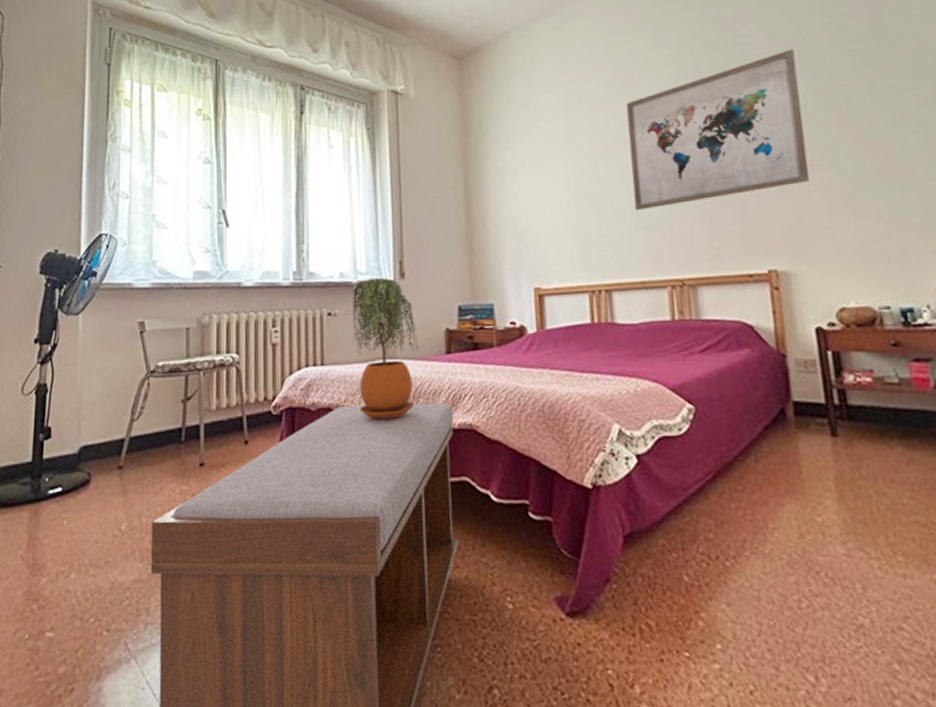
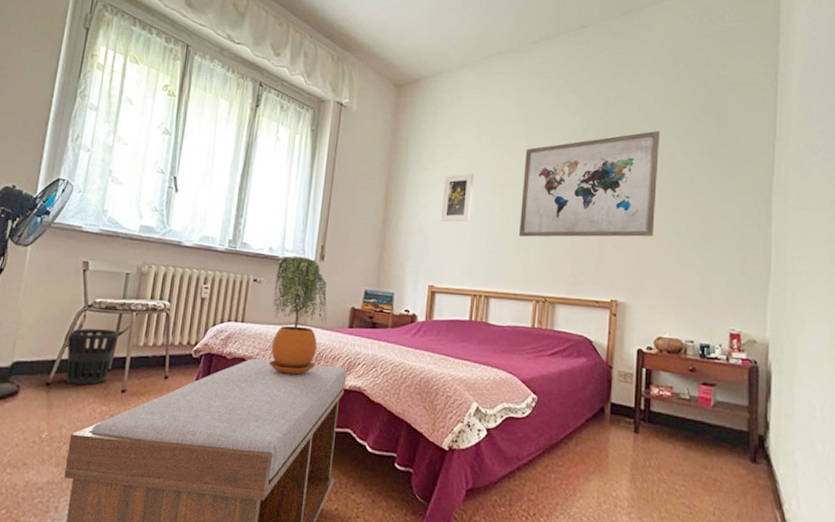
wastebasket: none [132,395,187,465] -> present [66,328,119,385]
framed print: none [531,144,572,210] -> present [440,173,474,223]

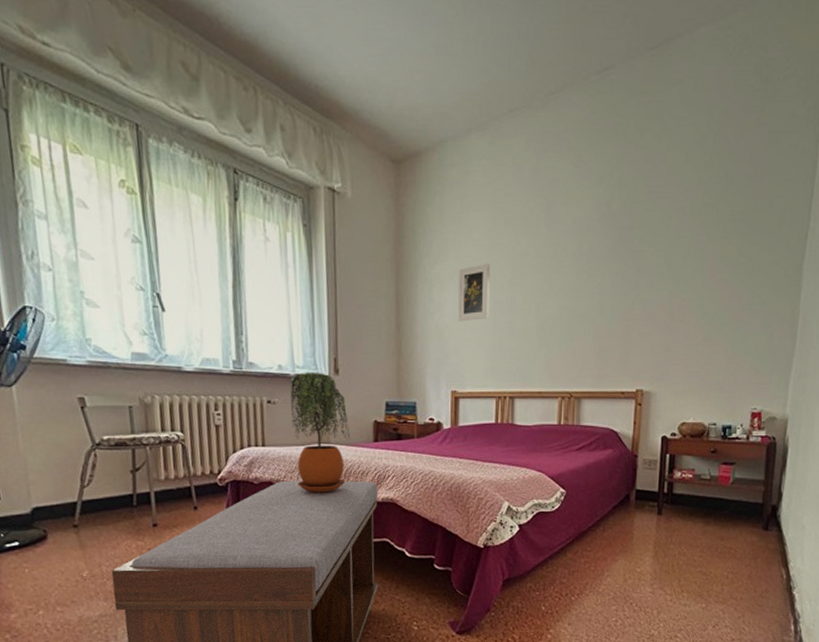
wastebasket: present [66,328,119,385] -> none [81,466,137,524]
wall art: present [519,130,659,237] -> none [542,197,690,332]

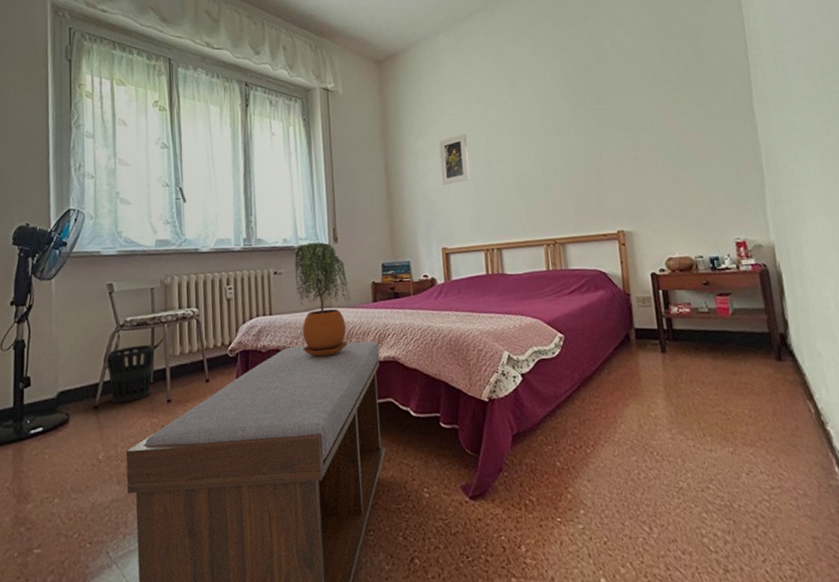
wastebasket: none [81,466,137,524] -> present [104,344,154,404]

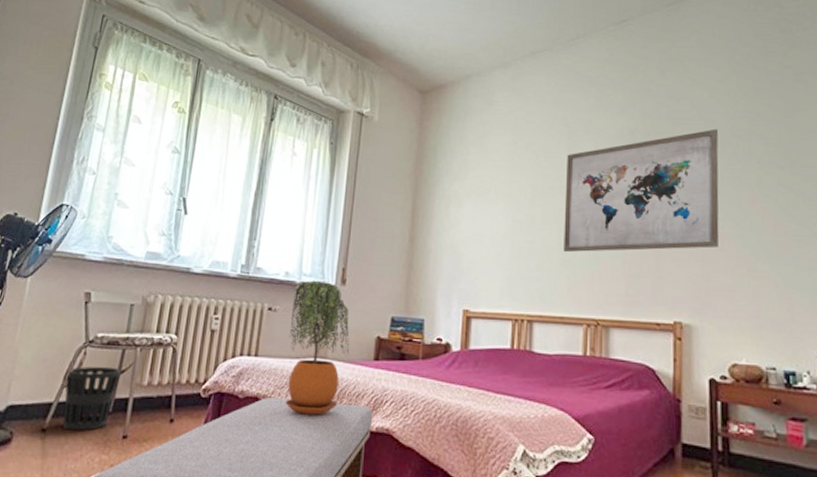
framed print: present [438,133,470,186] -> none [474,183,510,239]
wall art: none [511,61,647,187] -> present [564,128,719,253]

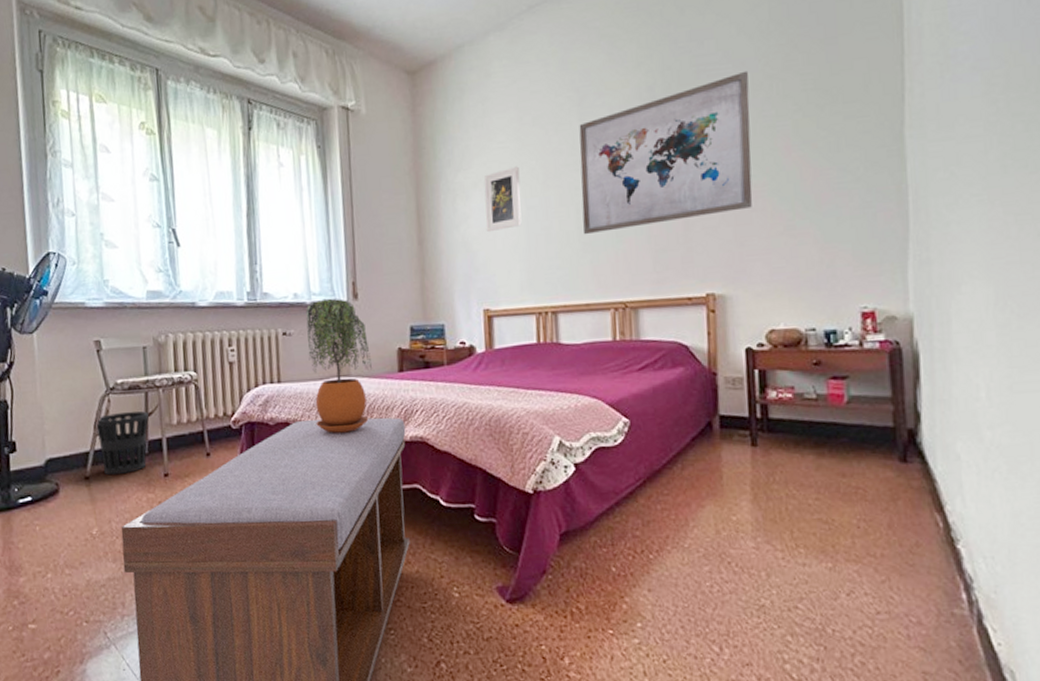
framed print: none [474,183,510,239] -> present [484,166,522,233]

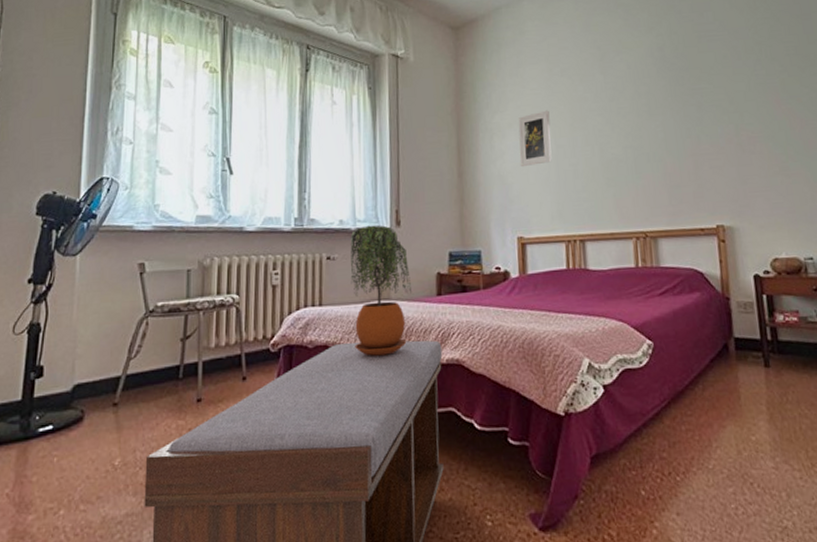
wastebasket: present [94,411,149,476] -> none [129,334,186,401]
wall art: present [579,70,753,235] -> none [601,37,751,172]

